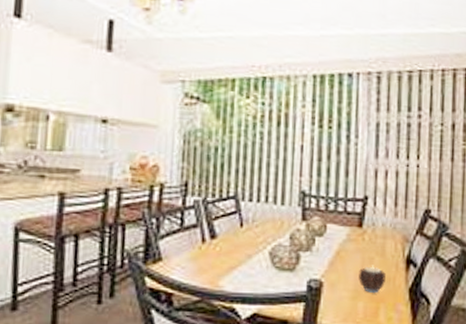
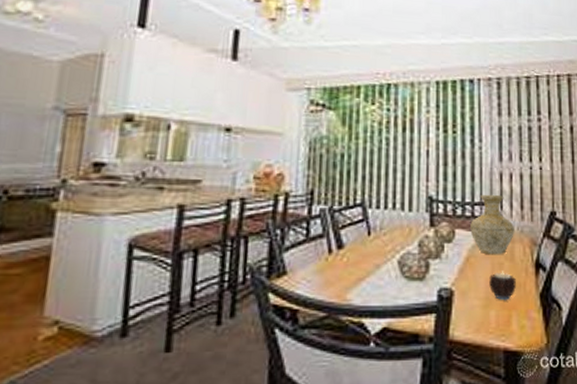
vase: none [342,190,387,250] -> present [470,194,514,255]

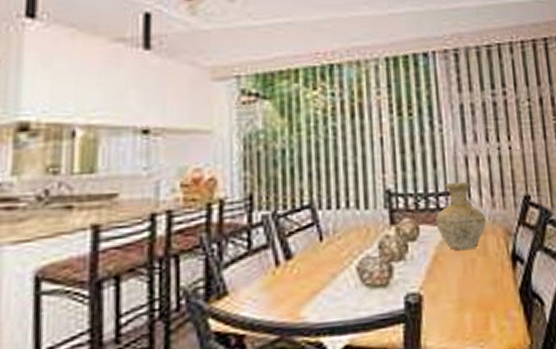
candle: present [489,272,516,301] -> none [461,268,492,302]

